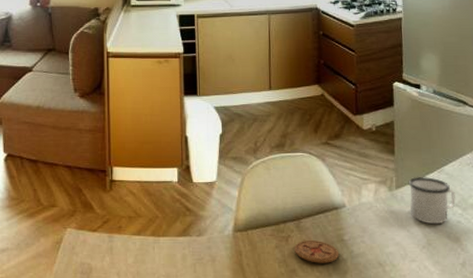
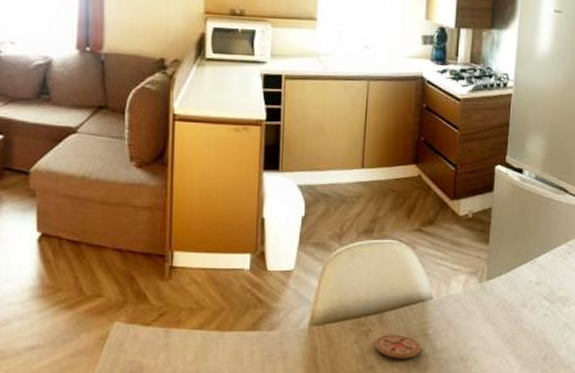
mug: present [408,176,455,225] -> none [498,267,545,318]

